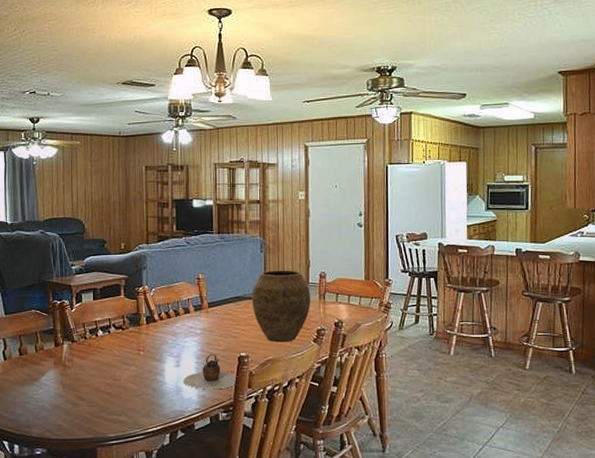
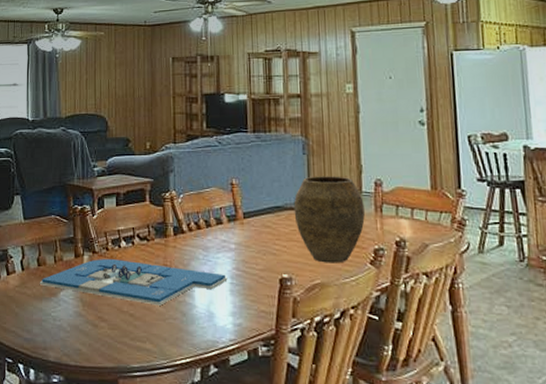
board game: none [21,346,194,384] -> present [39,259,228,306]
teapot: present [183,354,238,390] -> none [216,273,280,318]

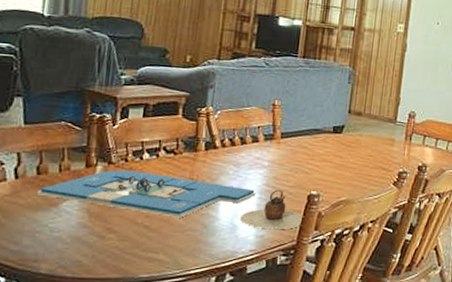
teapot: none [216,273,280,318] -> present [240,189,305,230]
vase: present [293,176,365,263] -> none [331,104,397,183]

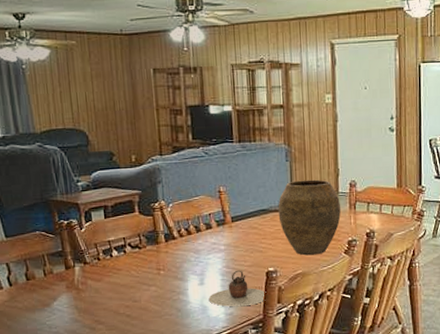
board game: present [36,170,256,218] -> none [30,267,219,305]
vase: none [331,104,397,183] -> present [278,179,341,256]

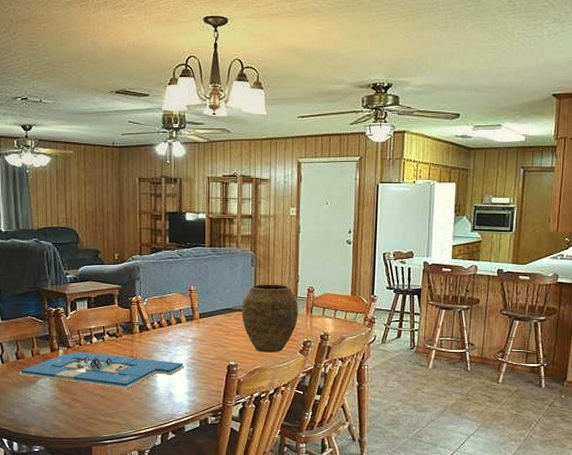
board game: none [30,267,219,305] -> present [18,352,185,389]
teapot: present [208,270,266,307] -> none [174,362,227,396]

